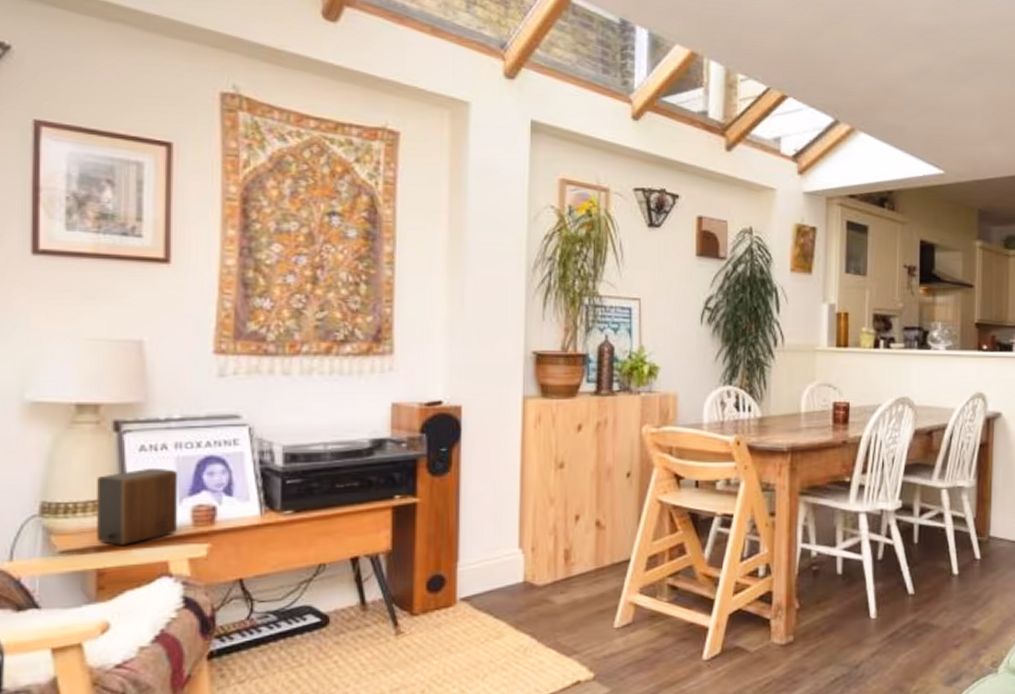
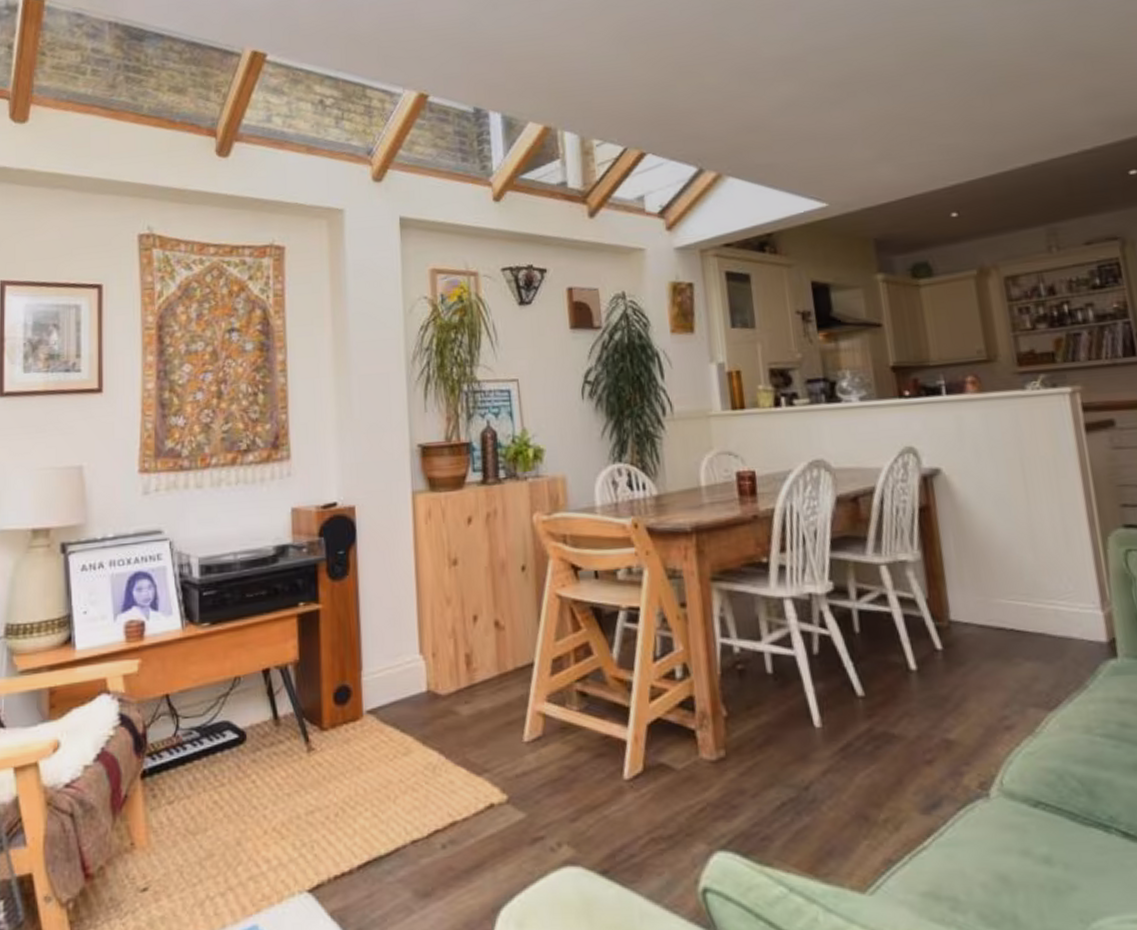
speaker: present [95,467,177,545] -> none [47,586,113,663]

